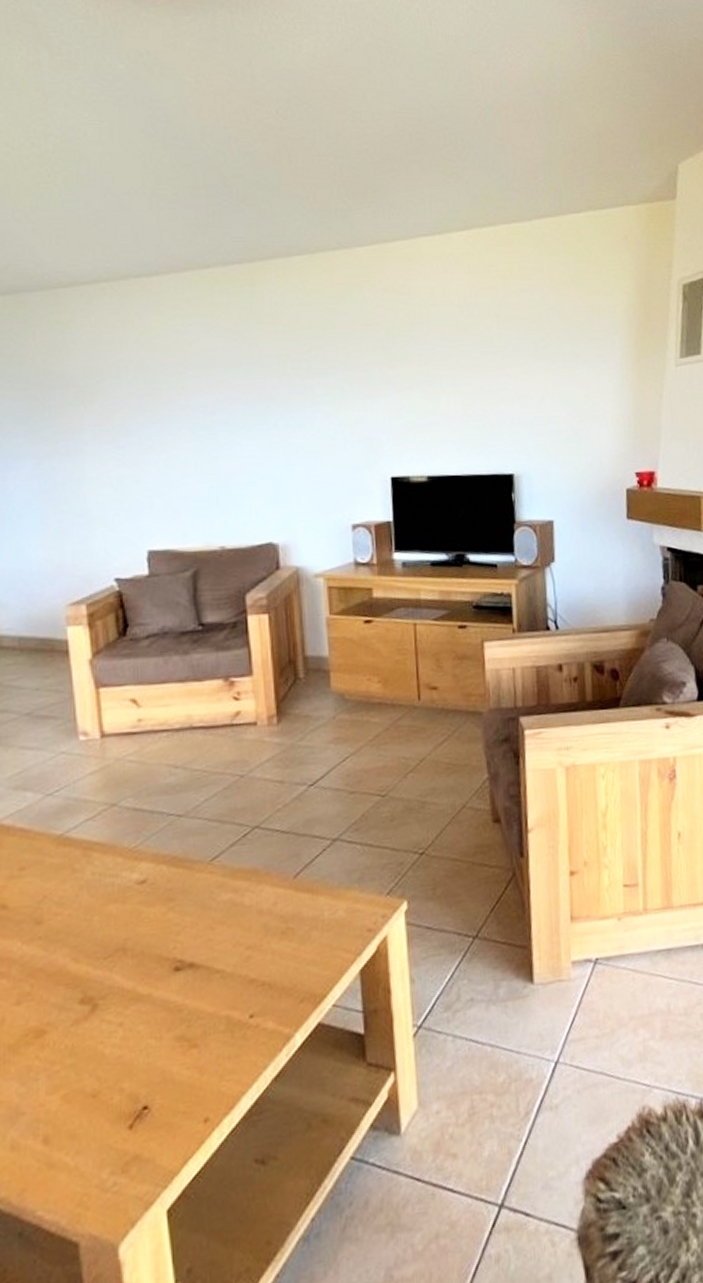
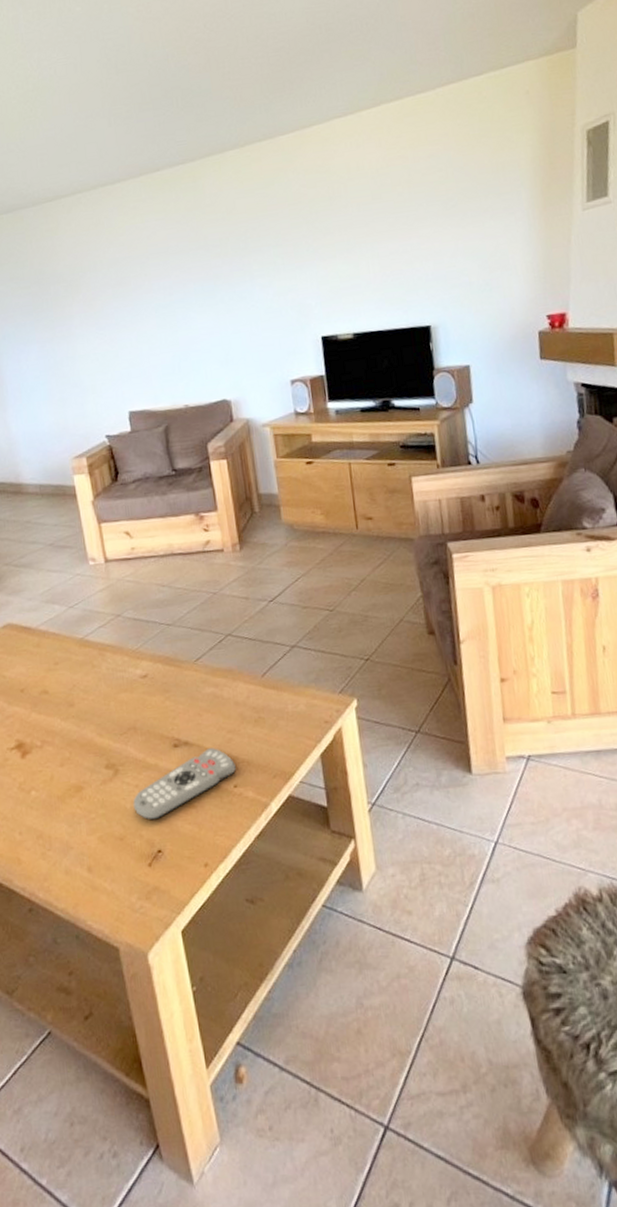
remote control: none [114,969,253,1068] -> present [133,748,236,820]

